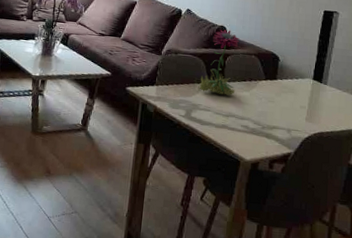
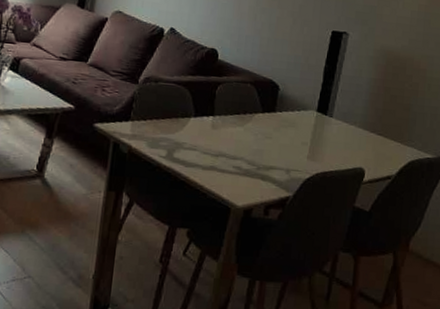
flower: present [198,29,240,95] -> none [182,52,234,131]

